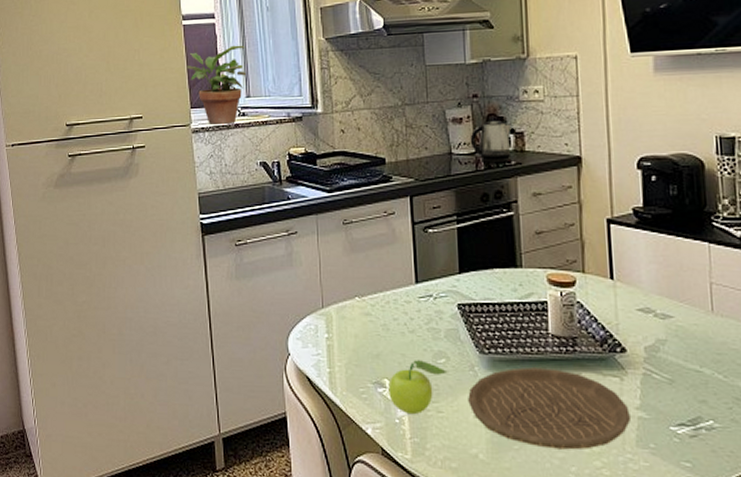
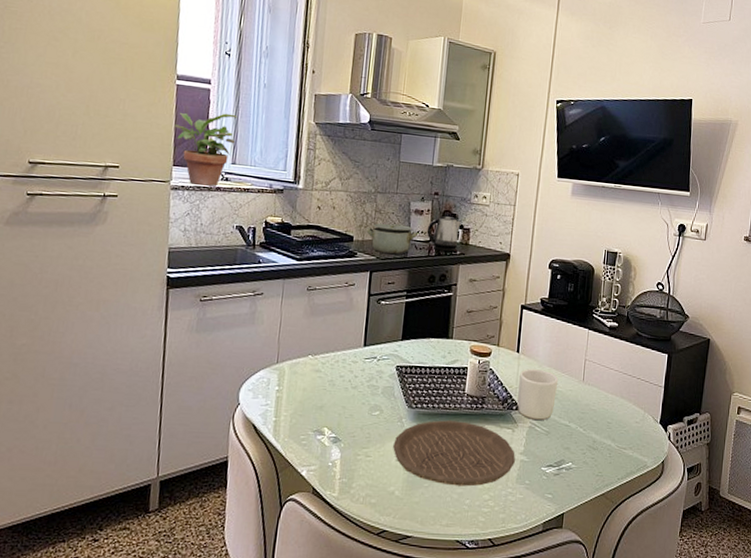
fruit: present [388,360,448,415] -> none [326,412,380,459]
saucepan: none [399,138,459,174] -> present [366,223,418,255]
mug: none [619,299,676,365] -> present [517,368,559,420]

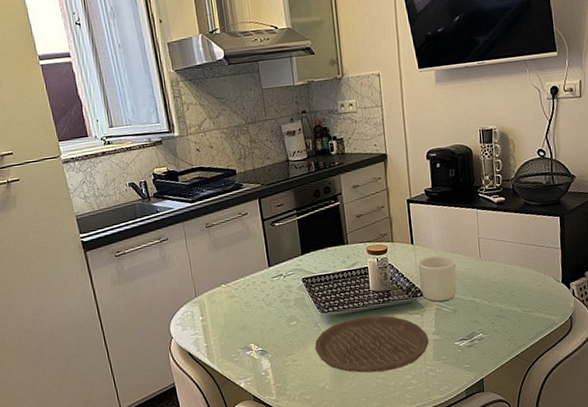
potted plant: present [174,112,239,186] -> none [49,80,107,154]
saucepan: present [366,223,418,255] -> none [246,148,295,180]
kettle: present [426,216,460,253] -> none [302,131,335,166]

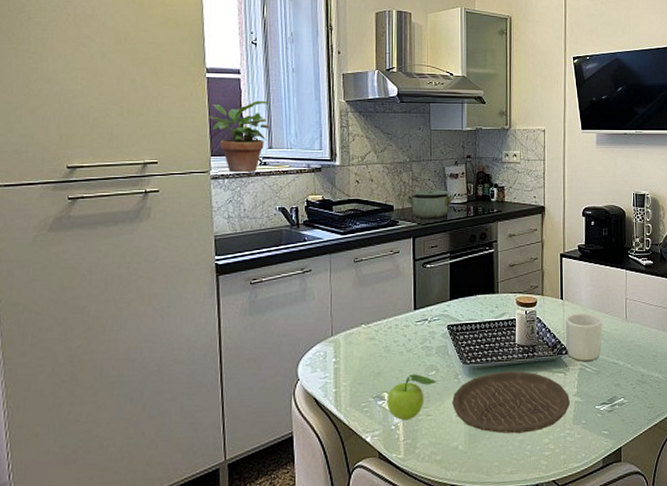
potted plant: none [49,80,107,154] -> present [208,100,271,172]
saucepan: none [246,148,295,180] -> present [405,190,455,219]
fruit: none [254,325,299,367] -> present [387,374,437,421]

